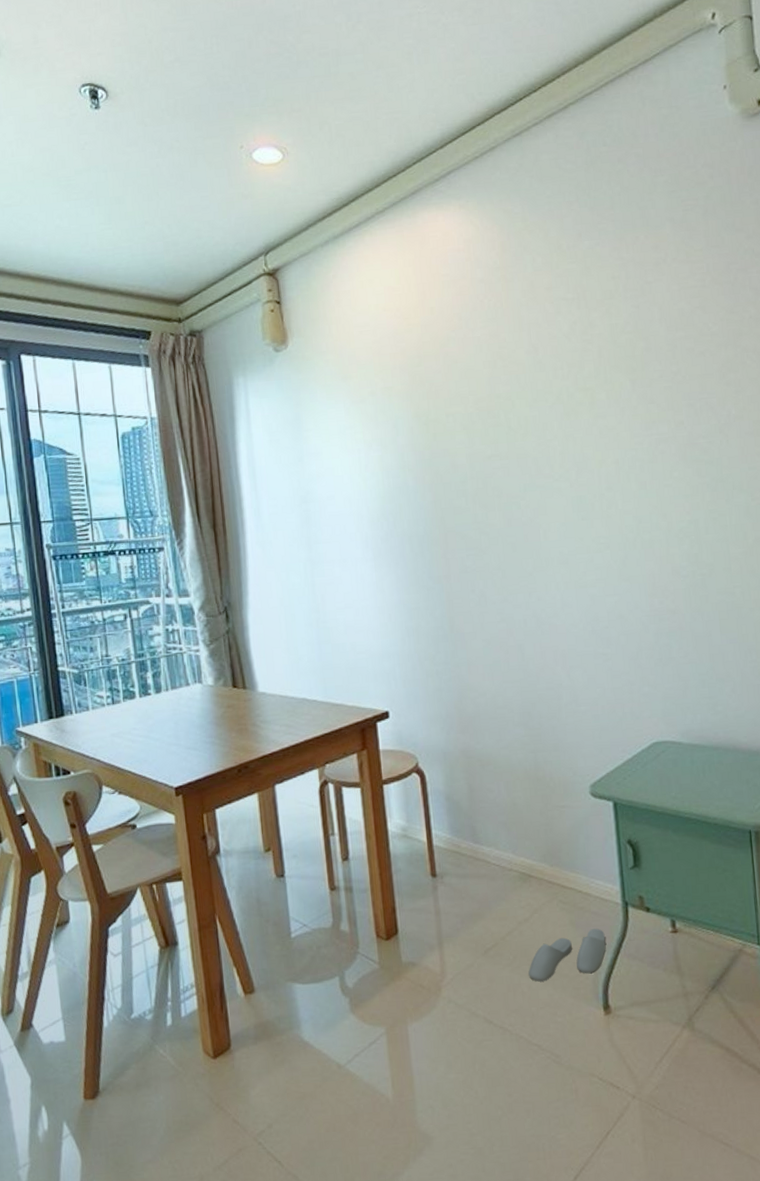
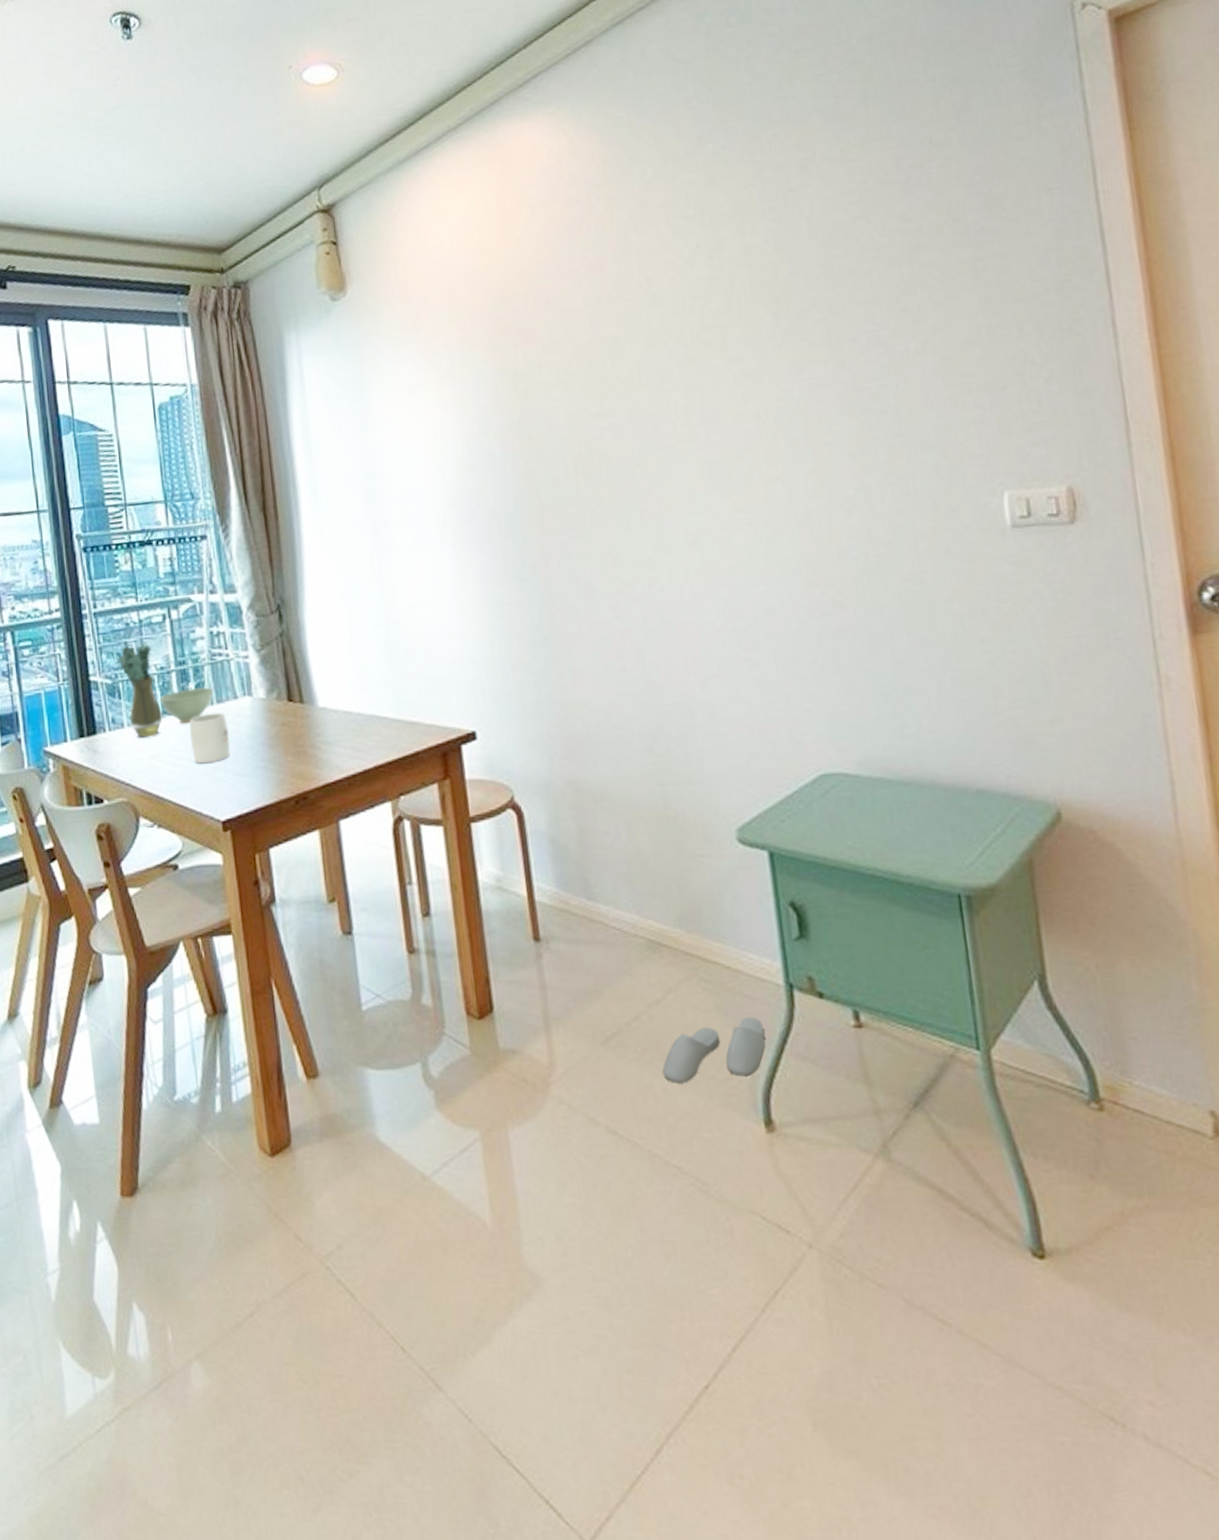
vase: none [82,637,124,719] -> present [116,641,164,738]
bowl: none [120,676,169,706] -> present [158,687,214,723]
mug: none [146,697,183,740] -> present [188,712,230,764]

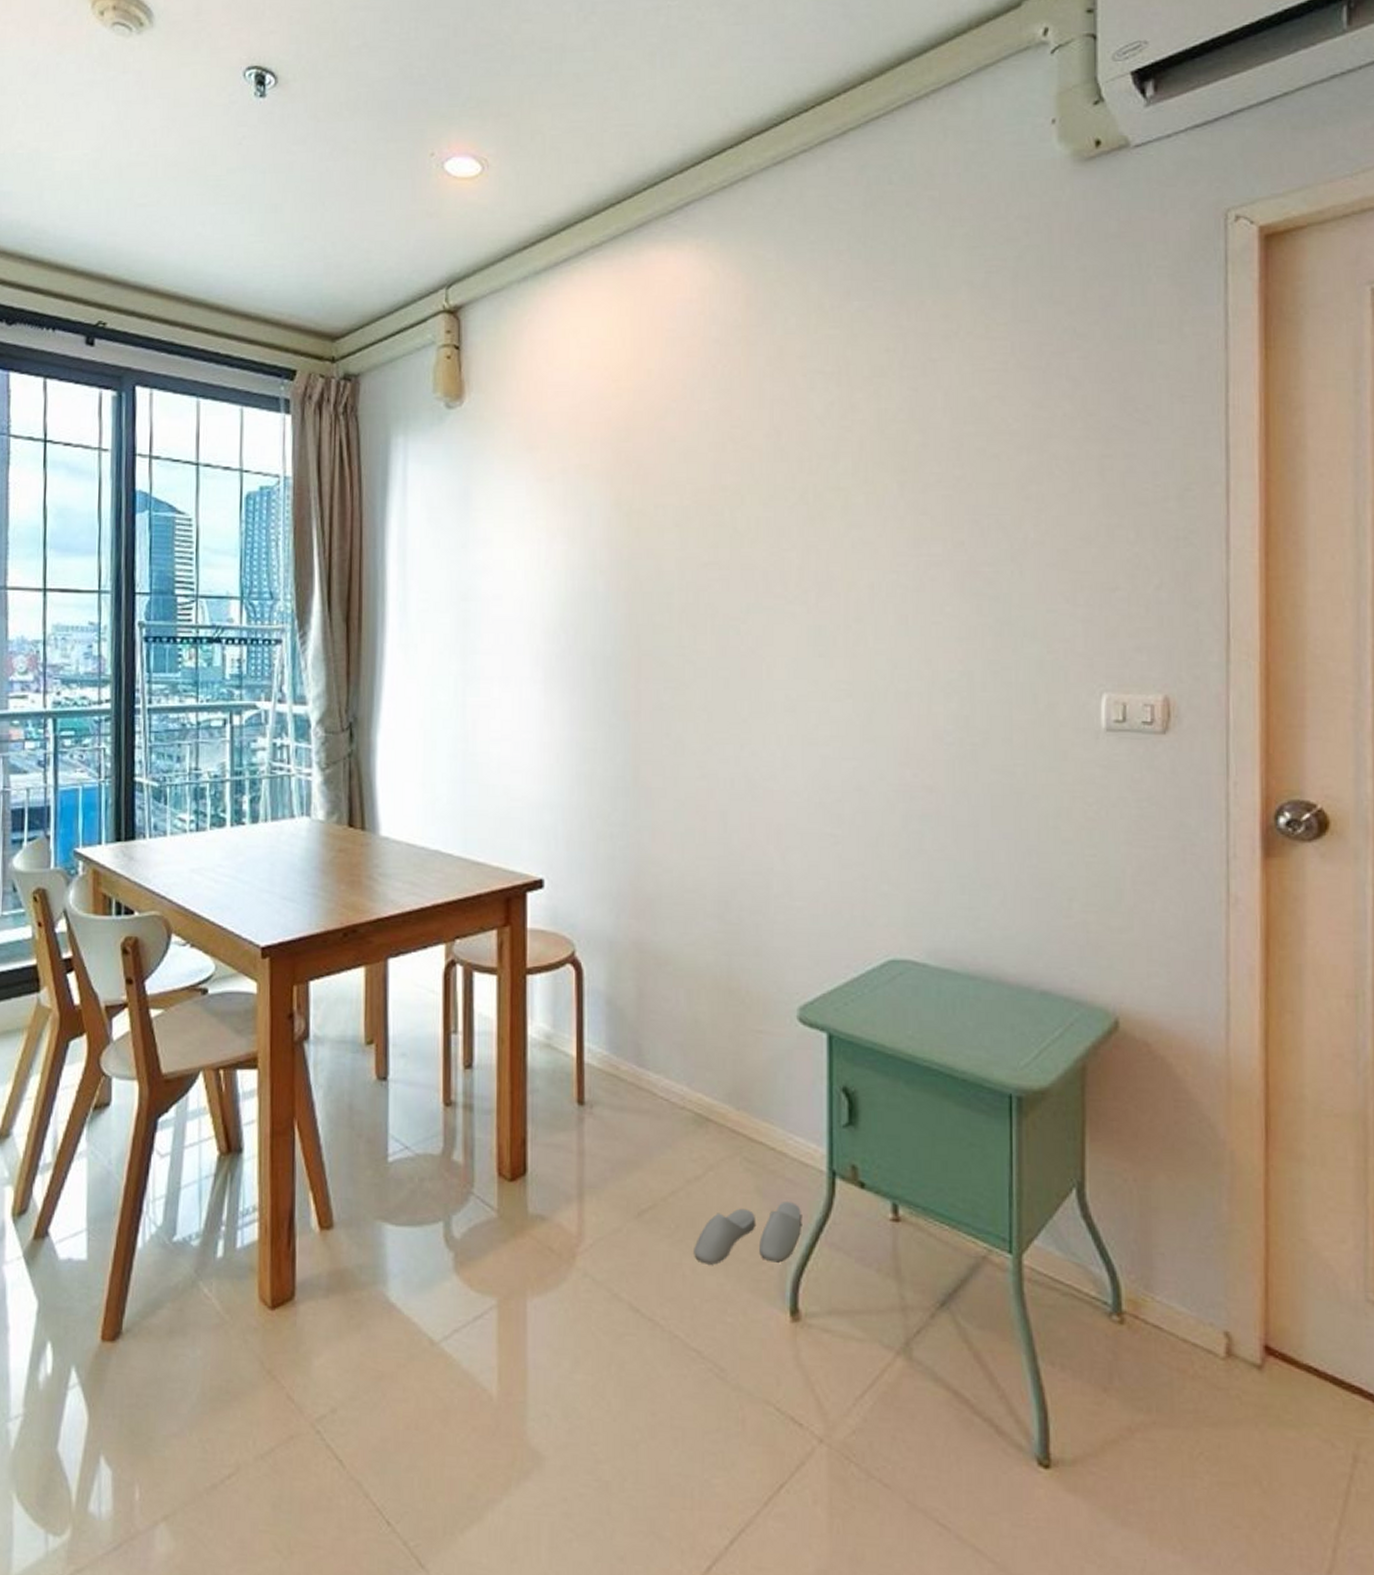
vase: present [116,641,164,738] -> none [166,744,211,849]
bowl: present [158,687,214,723] -> none [208,801,269,838]
mug: present [188,712,230,764] -> none [237,830,280,884]

